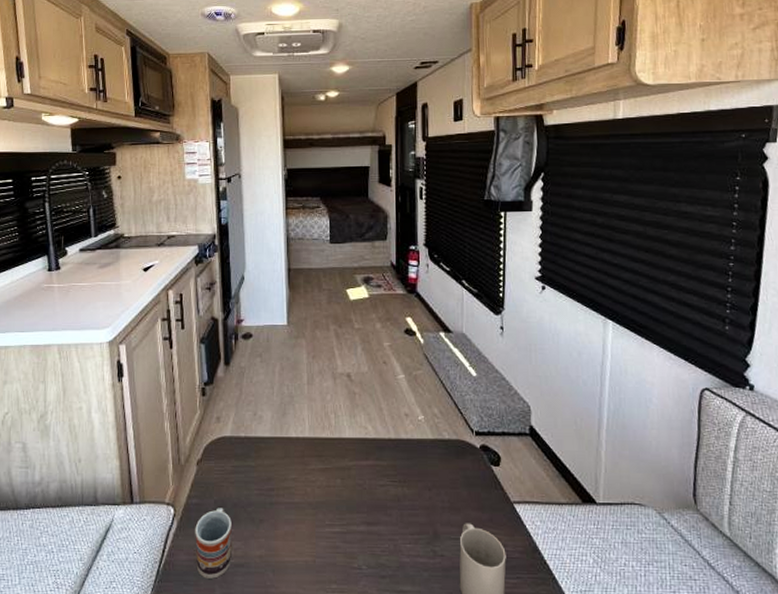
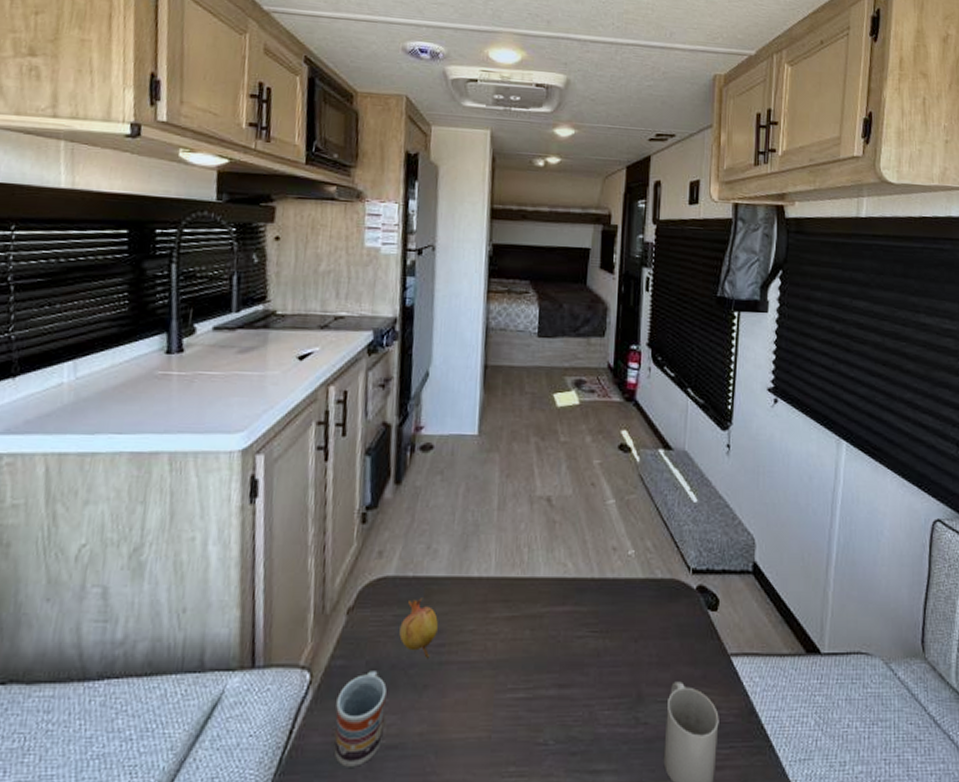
fruit: none [238,453,267,499] -> present [399,598,438,658]

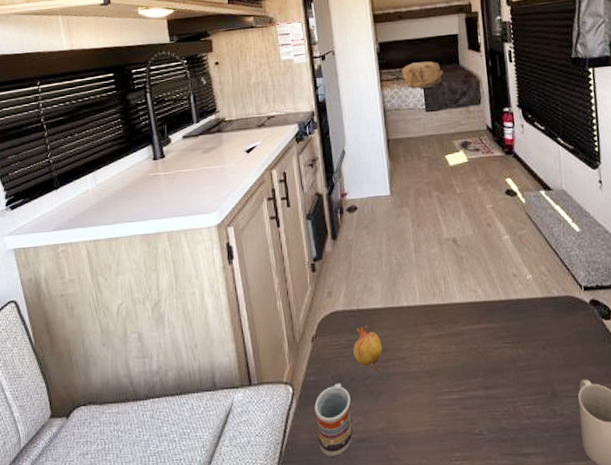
duffel bag: none [515,275,566,308] -> present [401,61,444,89]

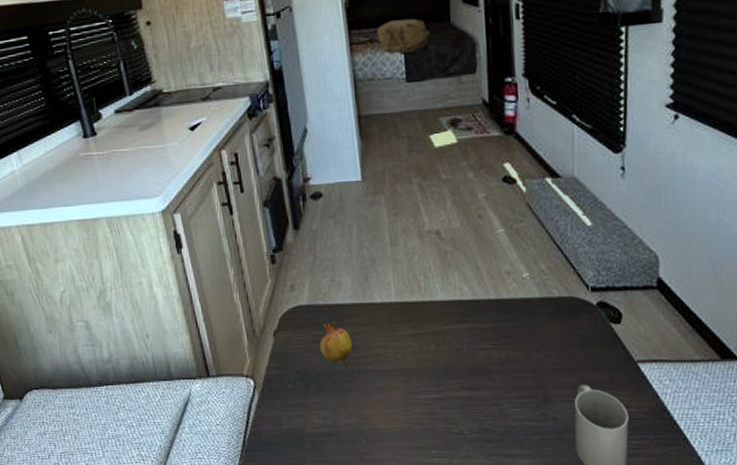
cup: present [314,383,354,456] -> none [278,378,322,448]

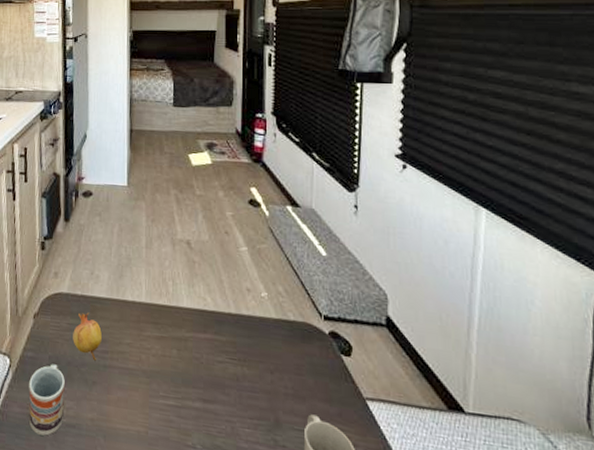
cup: none [278,378,322,448] -> present [28,364,65,436]
duffel bag: present [376,18,430,53] -> none [153,55,196,82]

